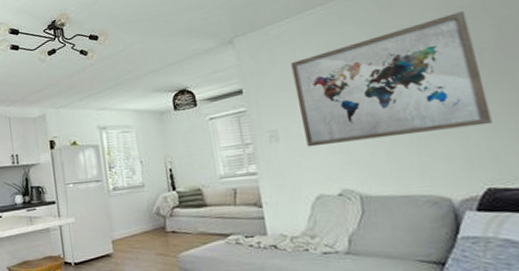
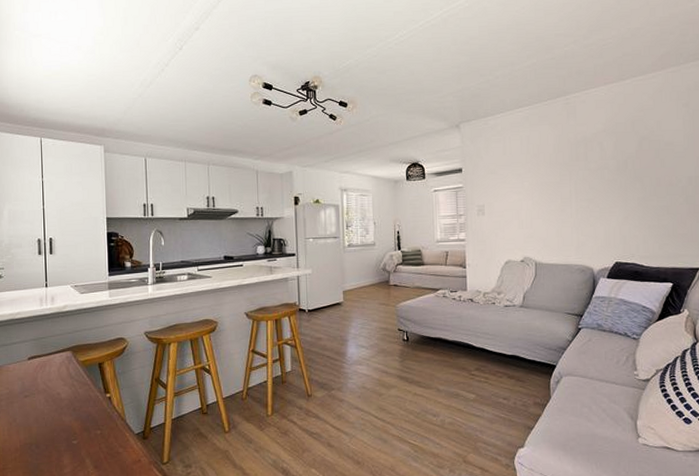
wall art: present [291,11,493,147] -> none [500,127,626,222]

